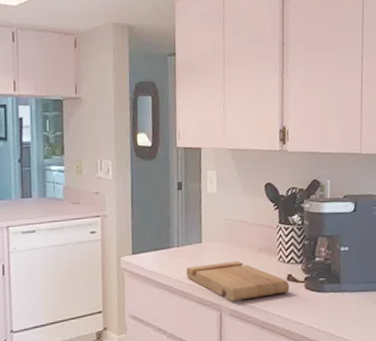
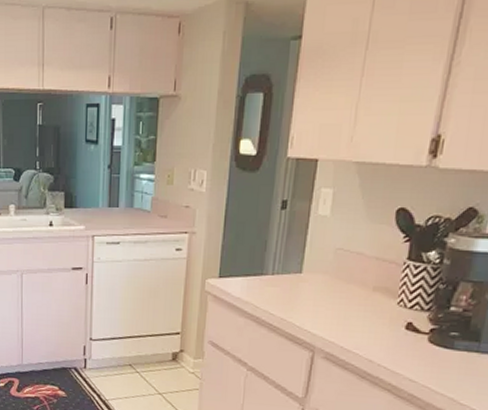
cutting board: present [186,260,290,301] -> none [278,298,408,344]

